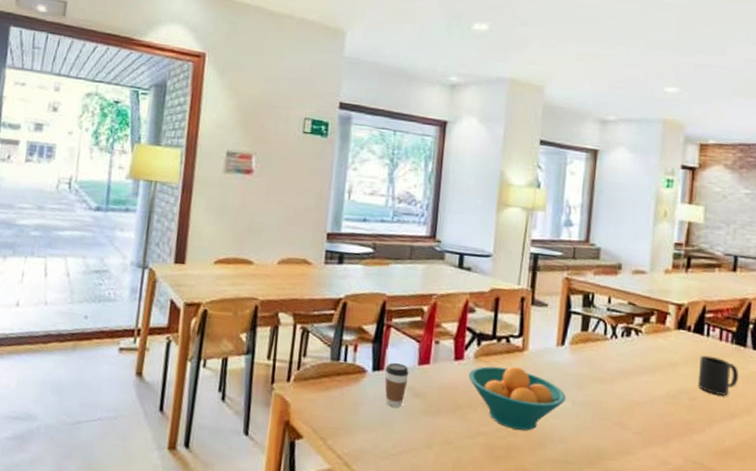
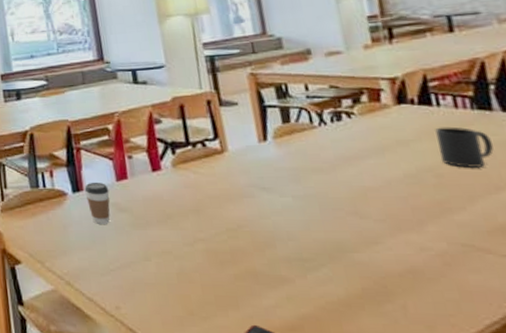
fruit bowl: present [468,365,567,431] -> none [170,168,285,232]

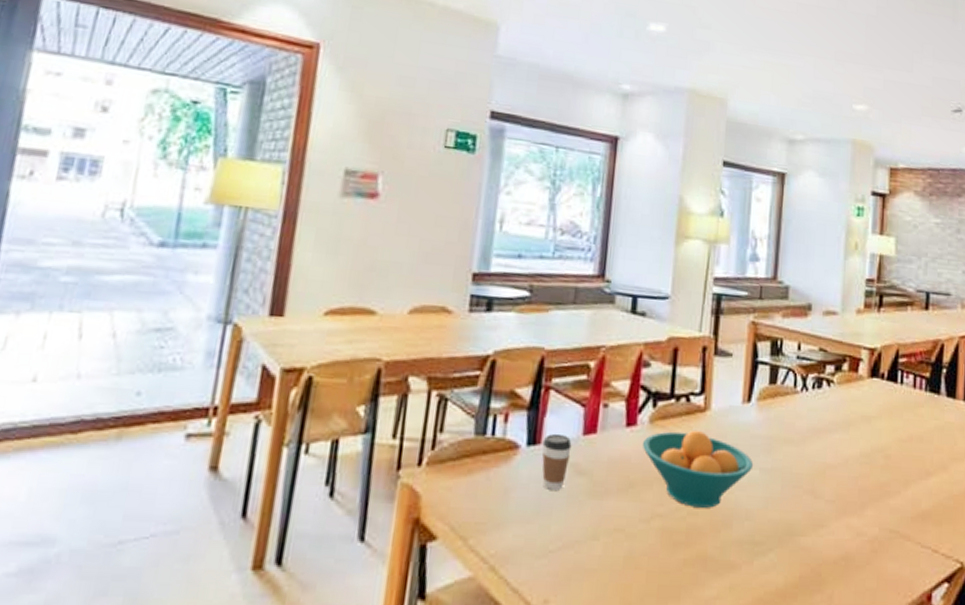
fruit bowl: none [170,168,285,232] -> present [642,429,754,508]
mug: present [435,126,494,169] -> none [892,406,934,453]

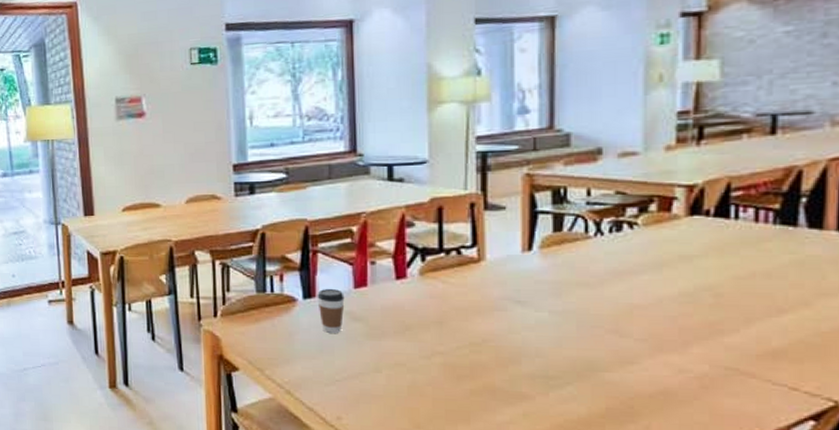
fruit bowl: present [642,429,754,508] -> none [414,279,541,347]

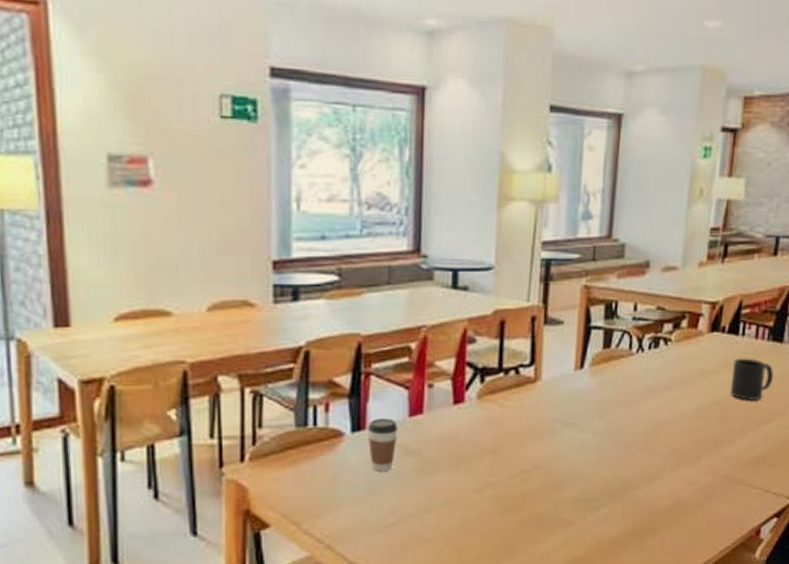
mug: none [724,242,789,289] -> present [730,358,774,402]

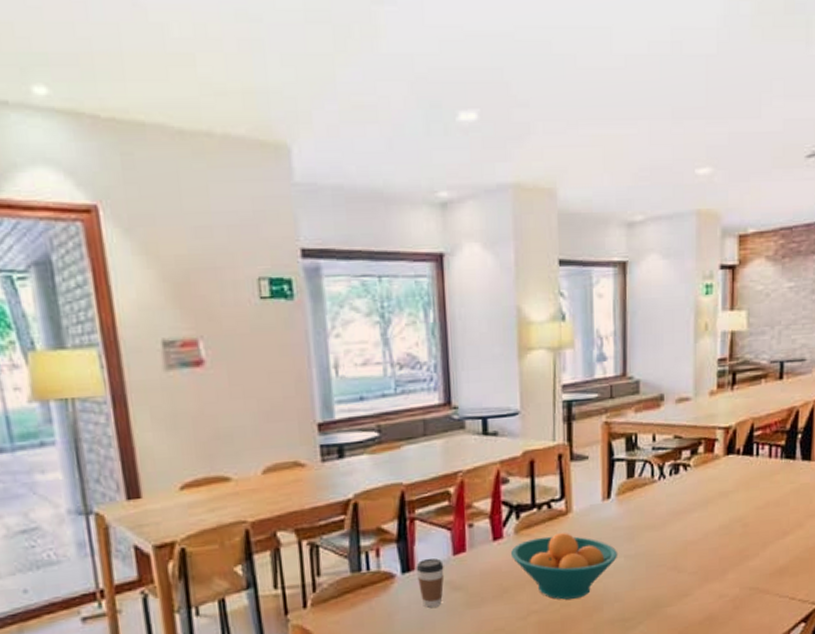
fruit bowl: none [471,401,587,474] -> present [510,532,618,600]
mug: present [730,358,774,402] -> none [749,476,790,516]

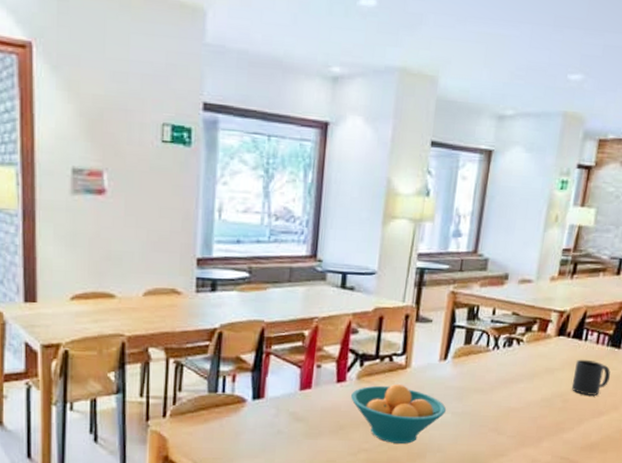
coffee cup: present [416,558,445,608] -> none [265,389,290,433]
mug: none [749,476,790,516] -> present [571,359,611,397]

